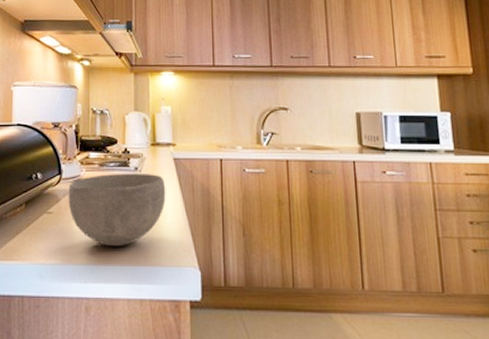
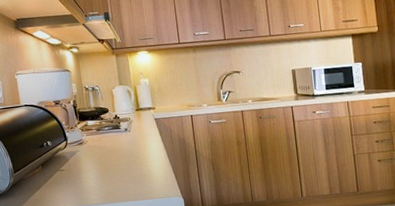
bowl: present [68,173,166,247] -> none [74,132,152,190]

